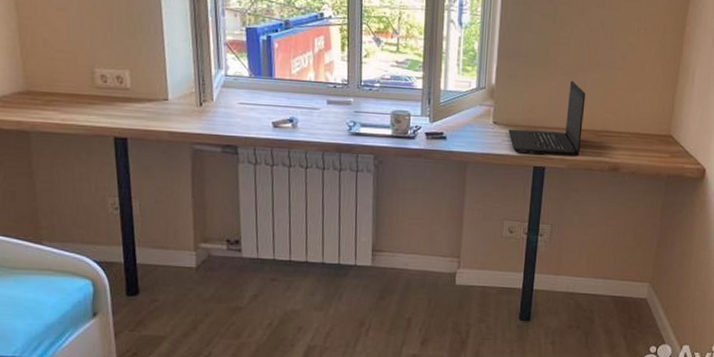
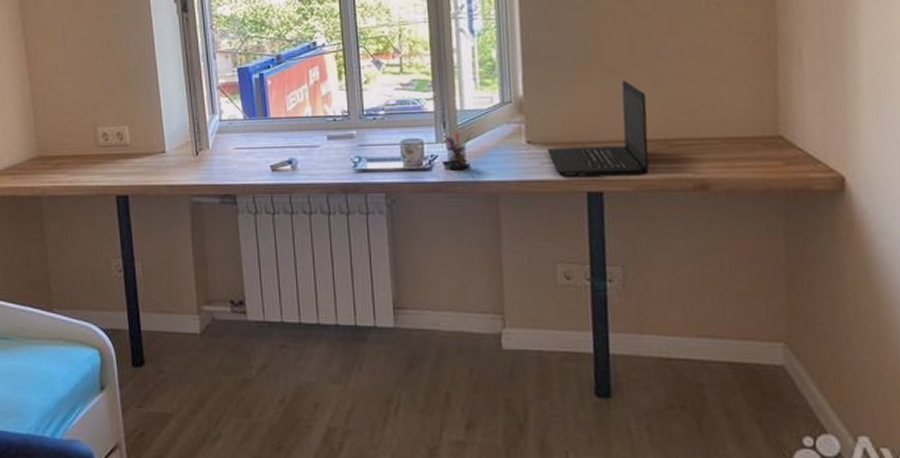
pen holder: none [428,108,449,141] -> present [445,131,470,171]

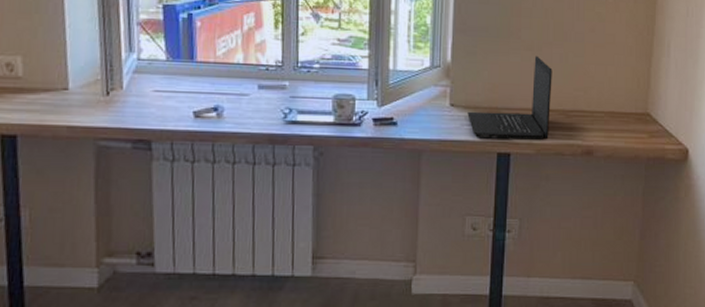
pen holder: present [445,131,470,171] -> none [376,90,400,127]

